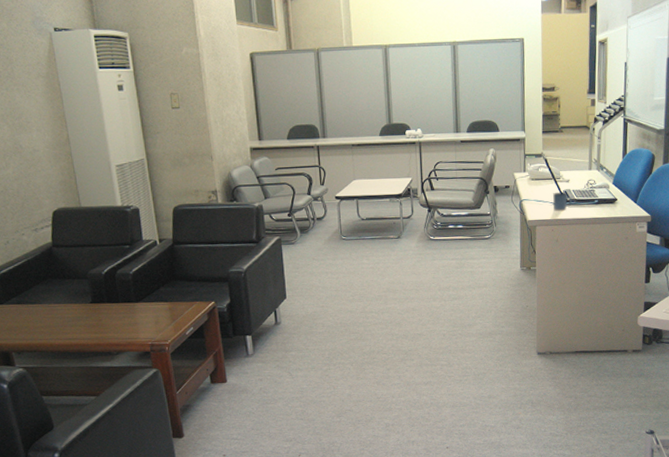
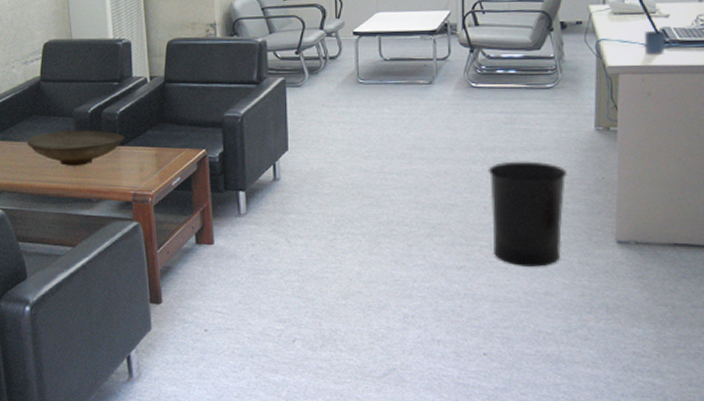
decorative bowl: none [42,290,140,324] -> present [26,130,125,166]
waste bin: none [445,296,502,378] -> present [488,161,567,267]

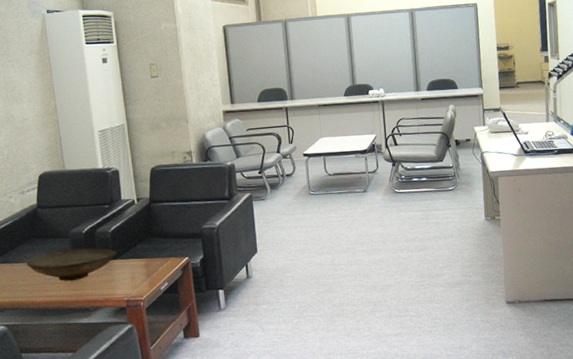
waste bin: present [488,161,567,267] -> none [412,246,469,329]
mug: present [645,30,674,56] -> none [513,143,533,163]

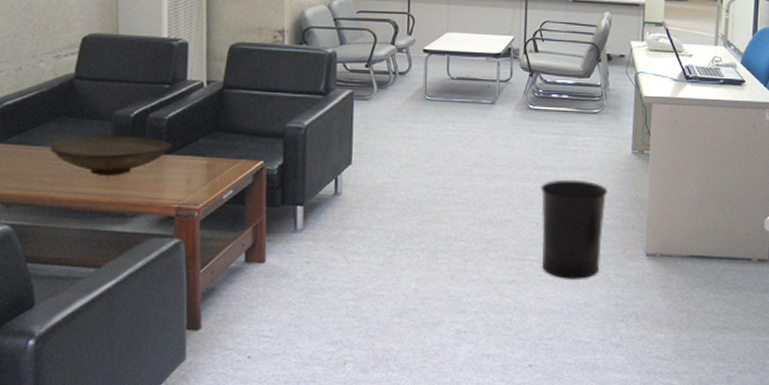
waste bin: none [412,246,469,329] -> present [540,179,608,279]

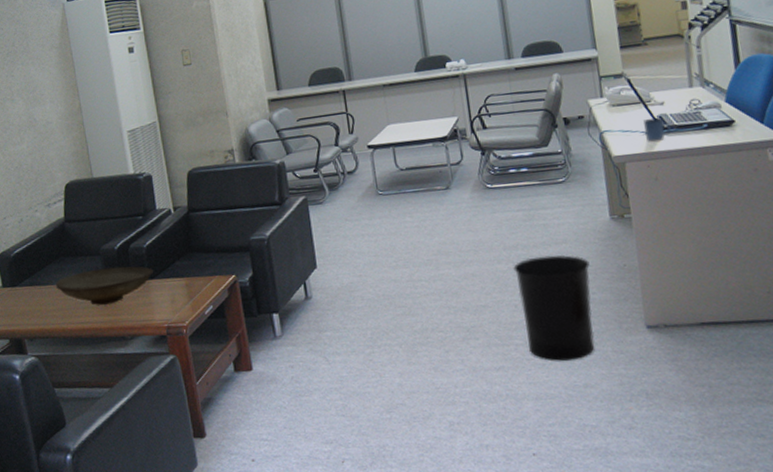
mug: none [673,67,695,90] -> present [643,117,673,143]

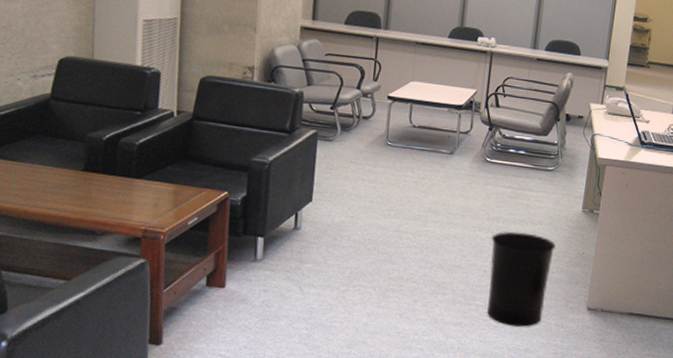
decorative bowl: present [55,266,154,305] -> none [24,155,142,195]
mug: present [643,117,673,143] -> none [628,131,650,155]

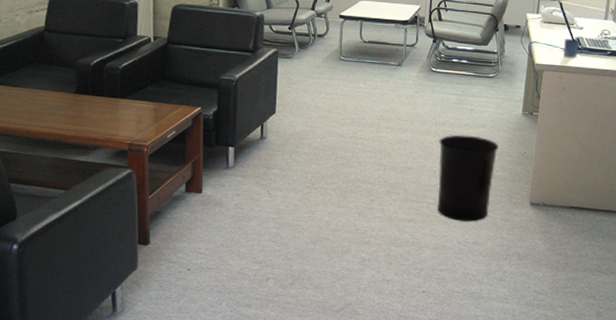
mug: none [628,131,650,155] -> present [563,38,585,59]

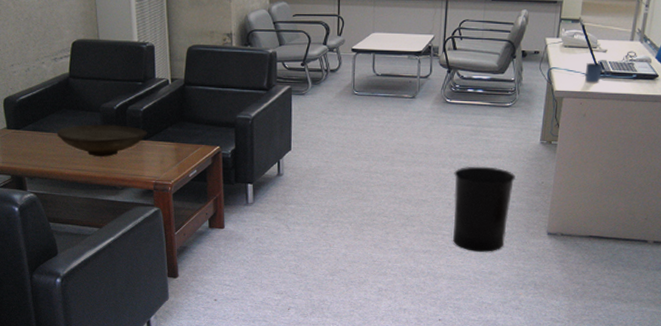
decorative bowl: none [25,80,126,115] -> present [56,124,148,157]

